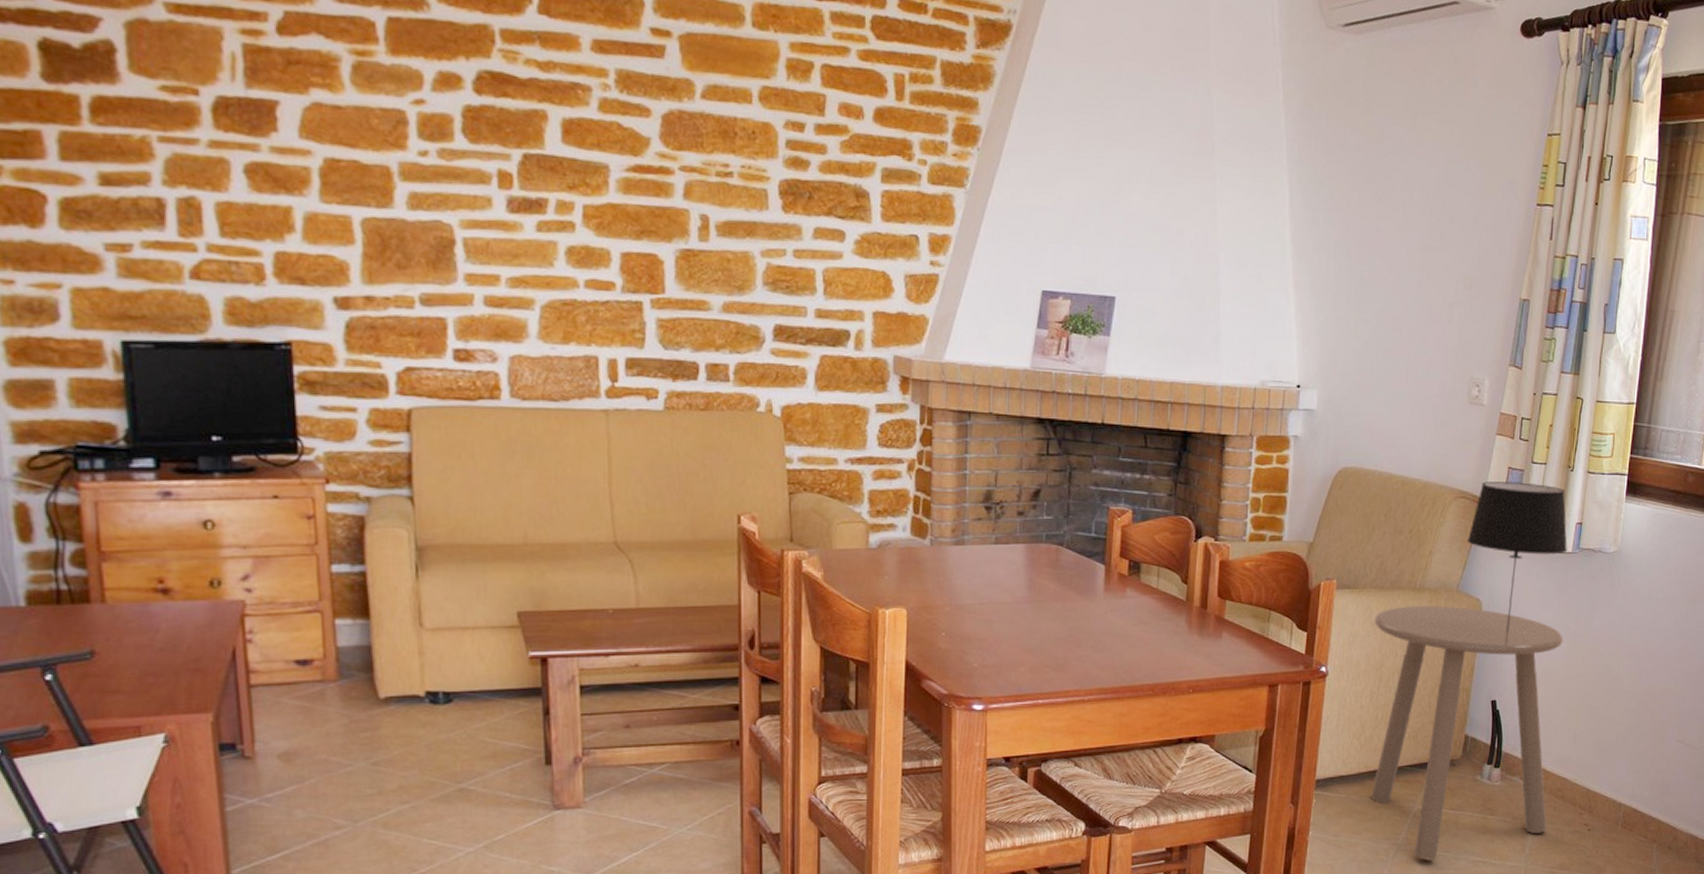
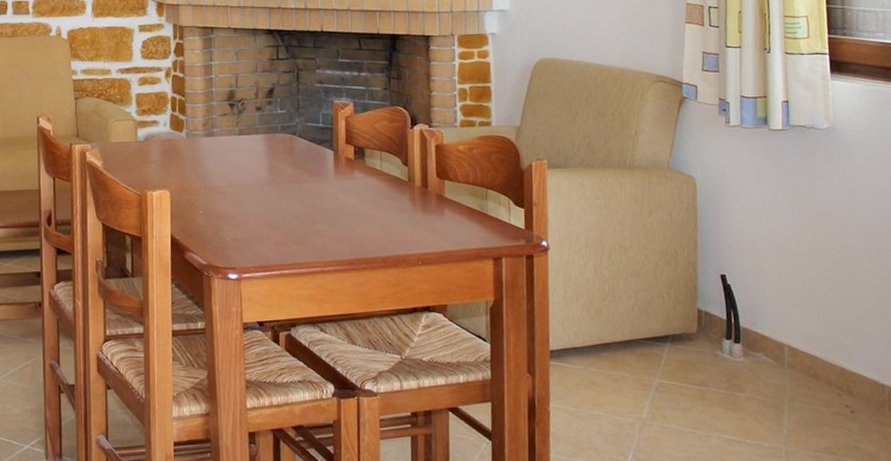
side table: present [1371,606,1563,860] -> none [588,183,803,437]
table lamp: present [1467,481,1567,632] -> none [671,65,777,207]

